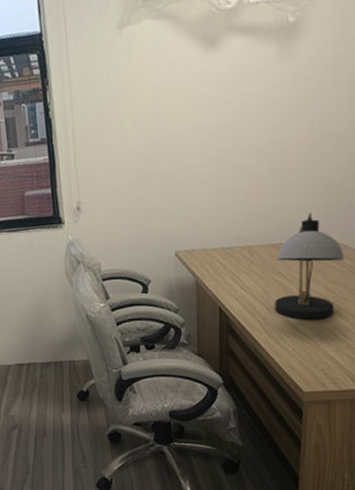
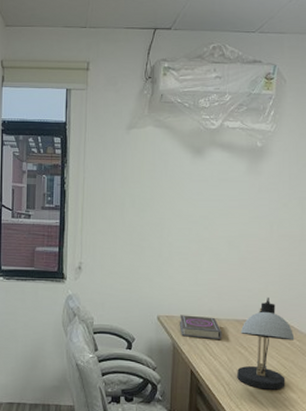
book: none [201,245,255,272] -> present [179,315,222,339]

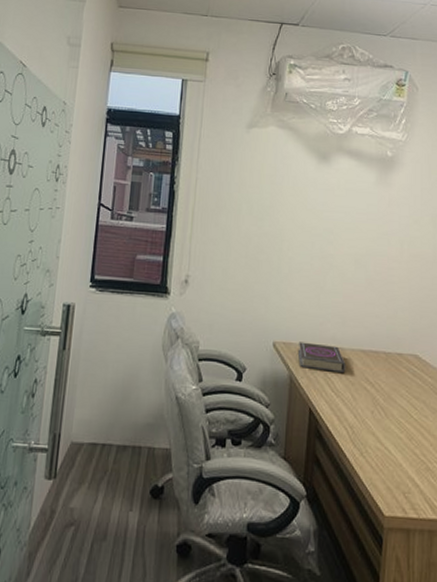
desk lamp: present [237,298,295,390] -> none [362,326,427,435]

